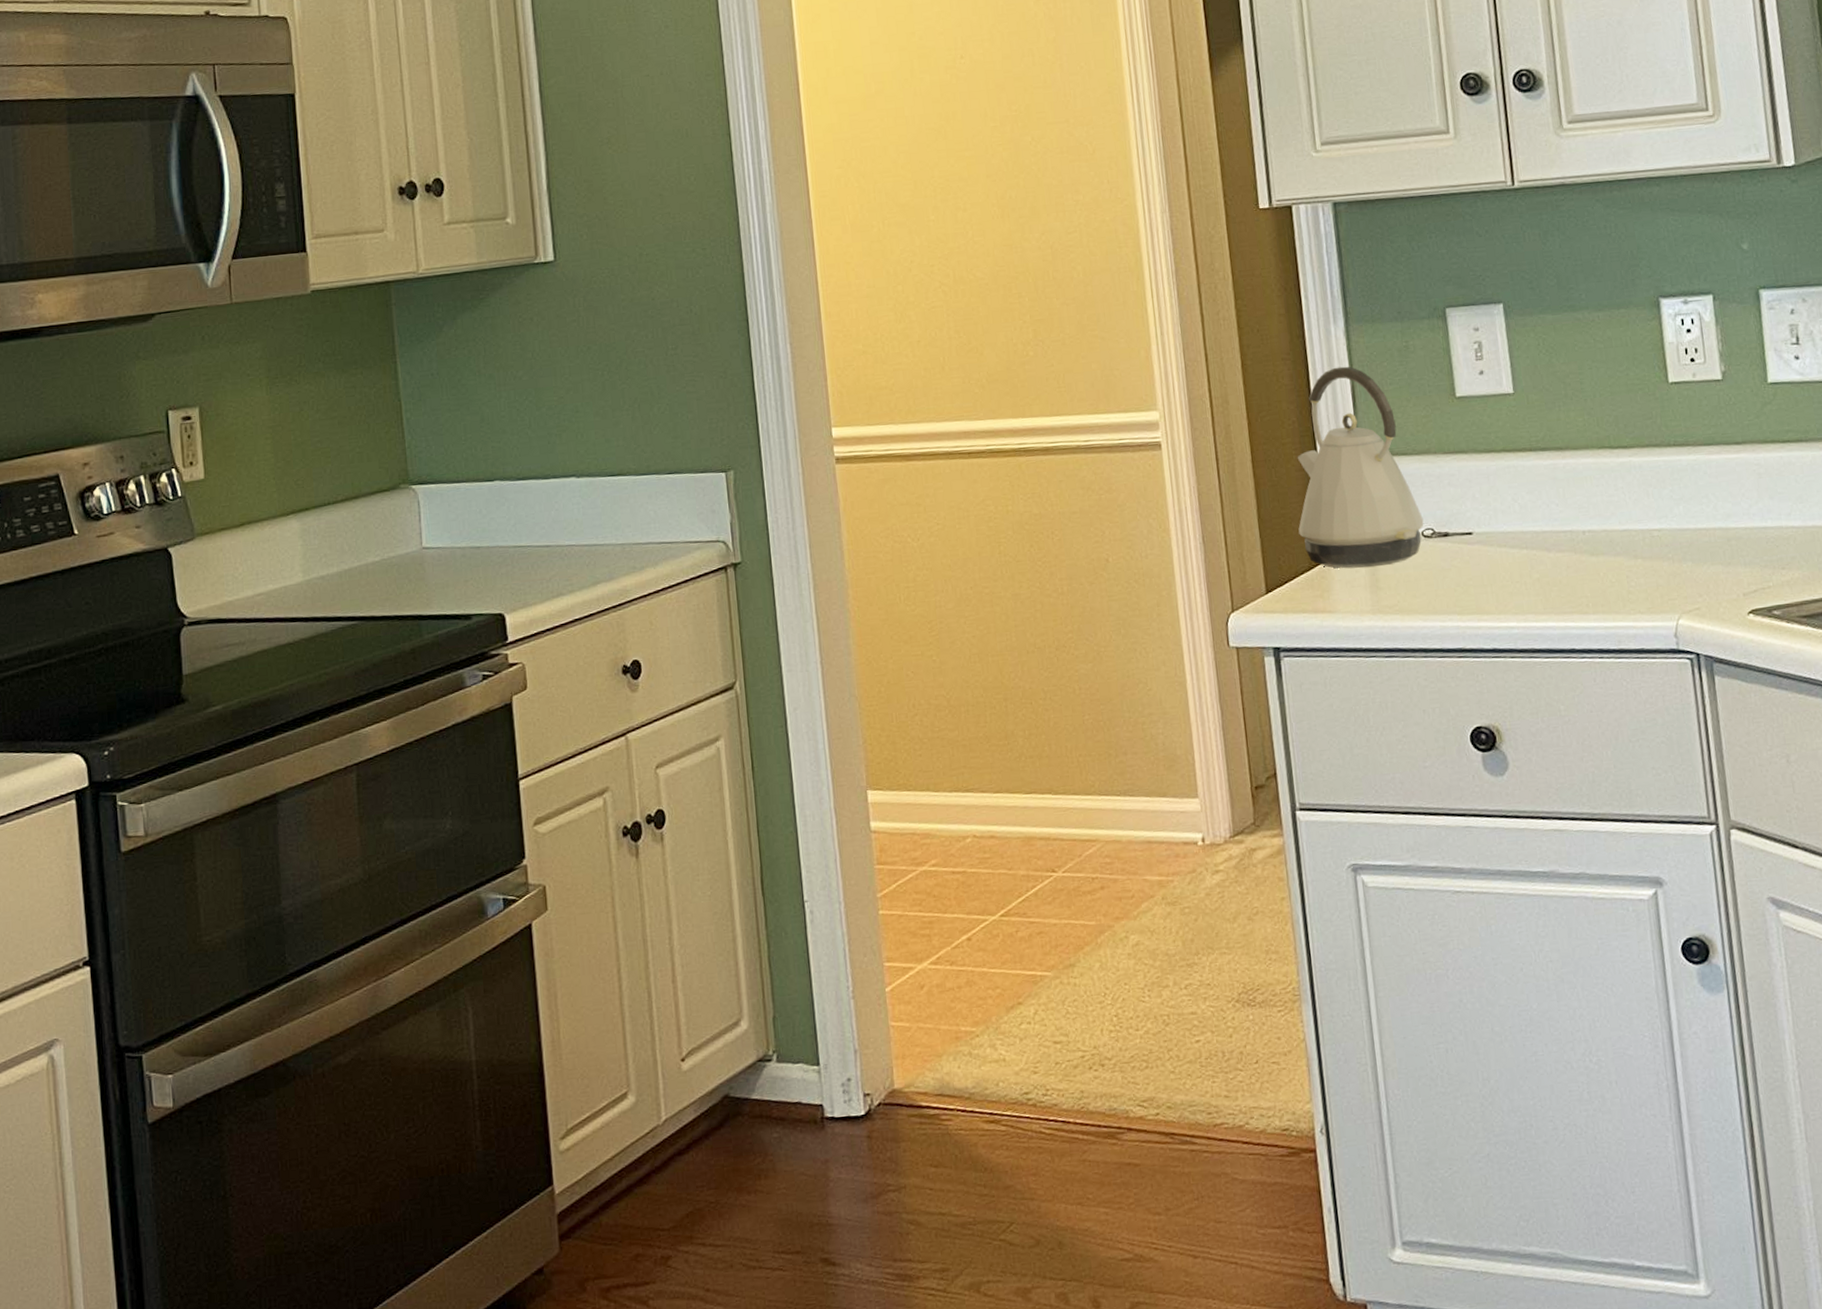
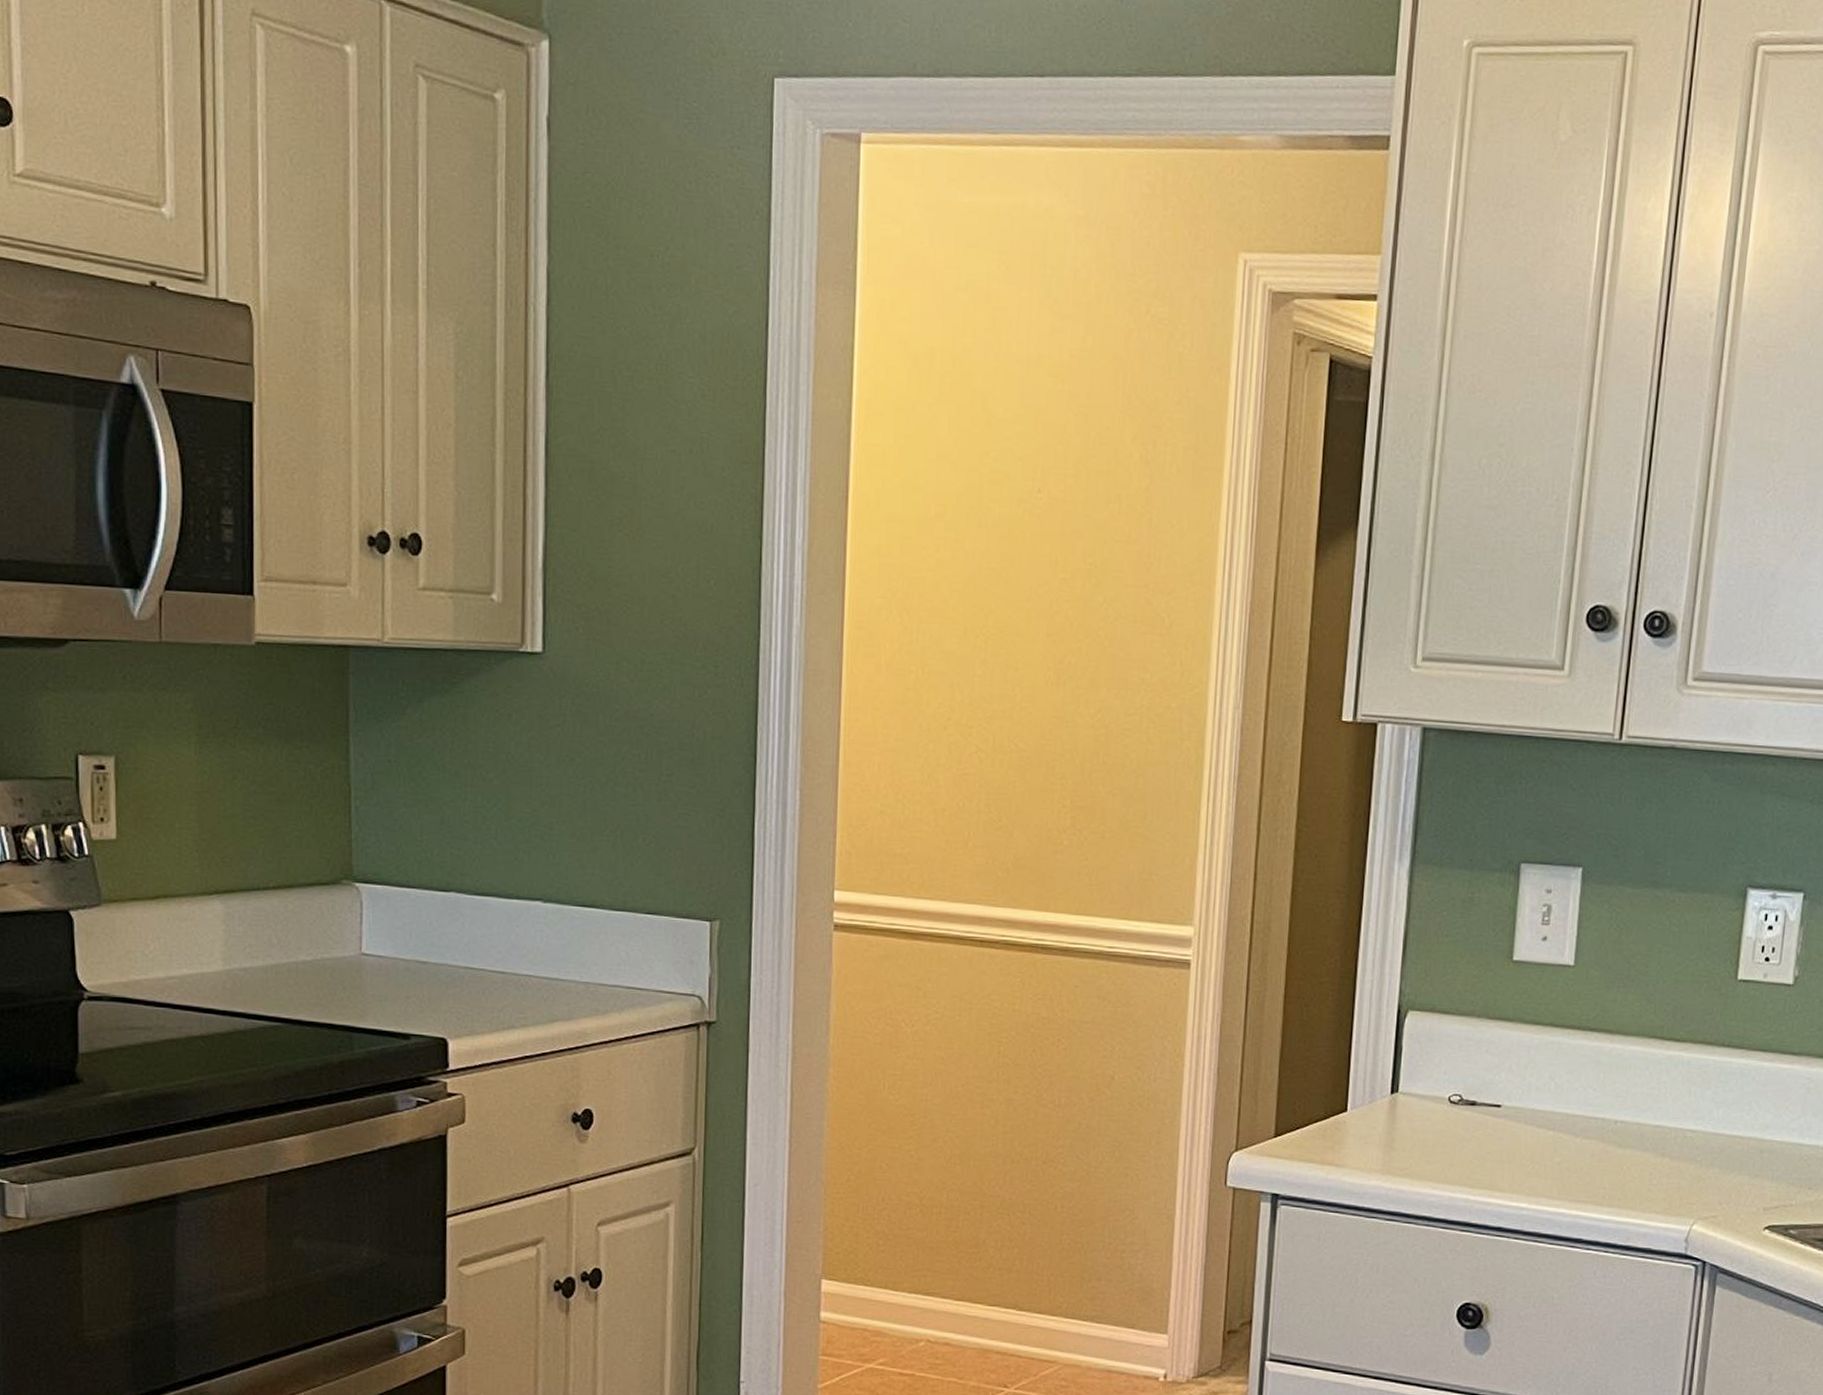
kettle: present [1297,366,1424,569] -> none [1320,909,1453,1127]

